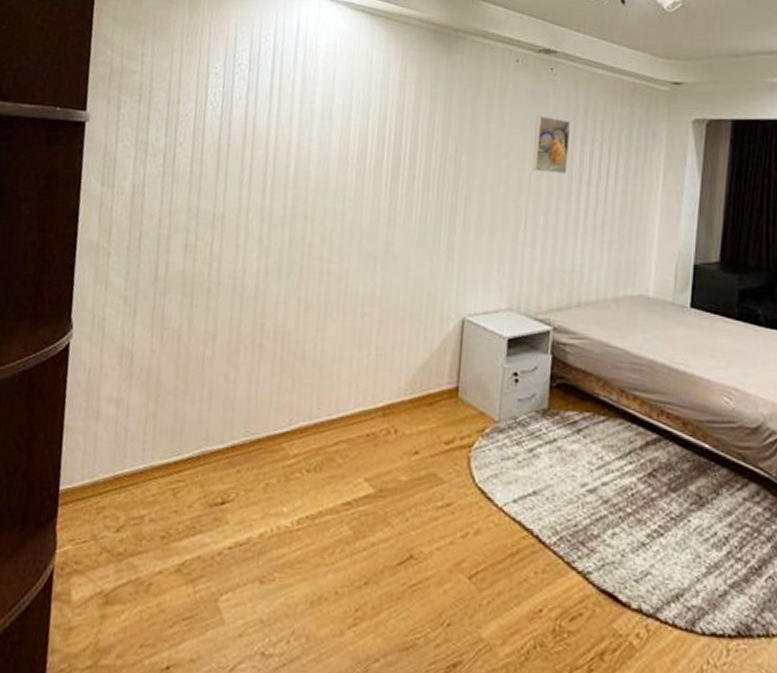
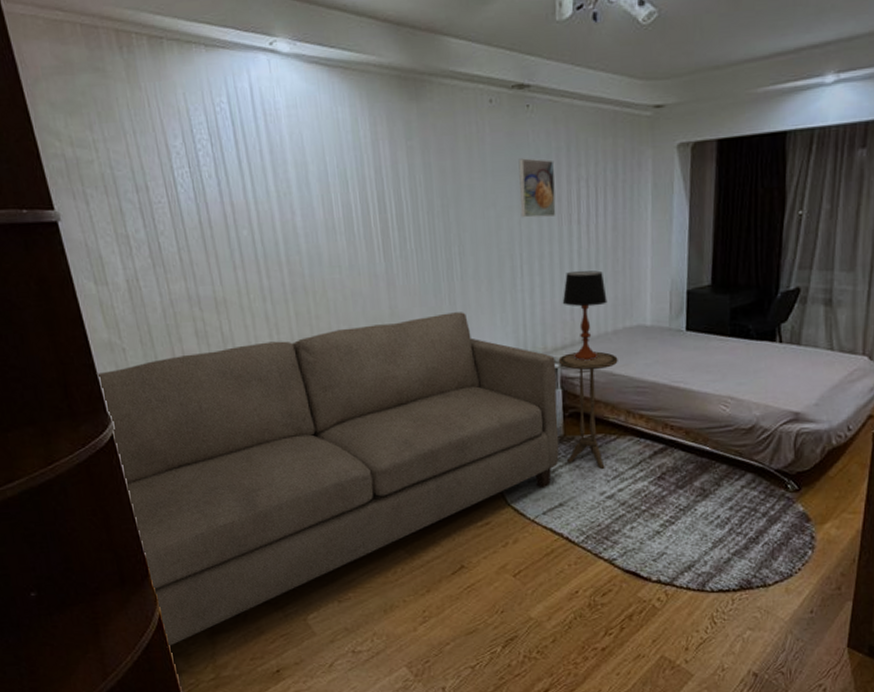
sofa: none [47,257,549,615] -> present [95,312,559,648]
side table: none [547,316,615,456] -> present [558,351,618,470]
table lamp: none [563,230,610,327] -> present [562,270,607,361]

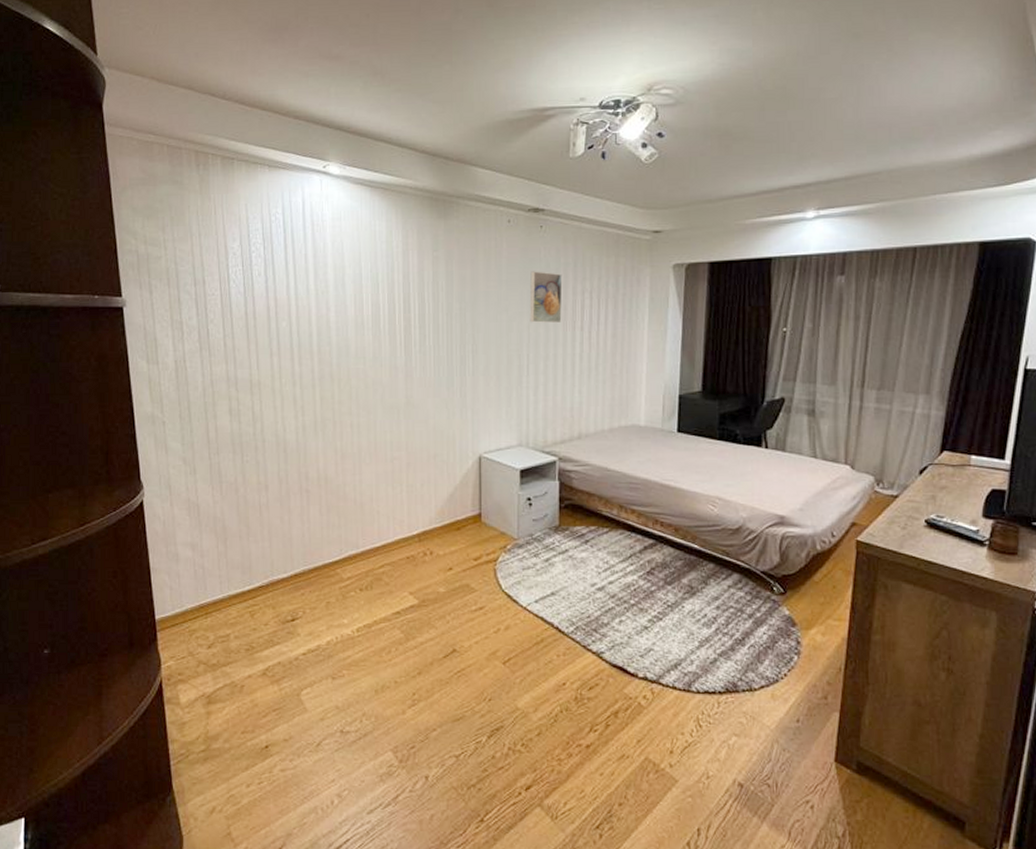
sofa: present [95,312,559,648] -> none [136,404,555,715]
side table: present [558,351,618,470] -> none [557,447,613,562]
table lamp: present [562,270,607,361] -> none [563,372,605,456]

